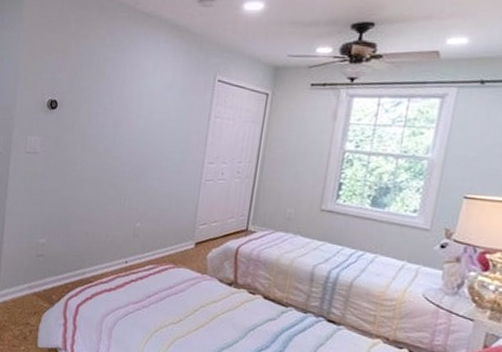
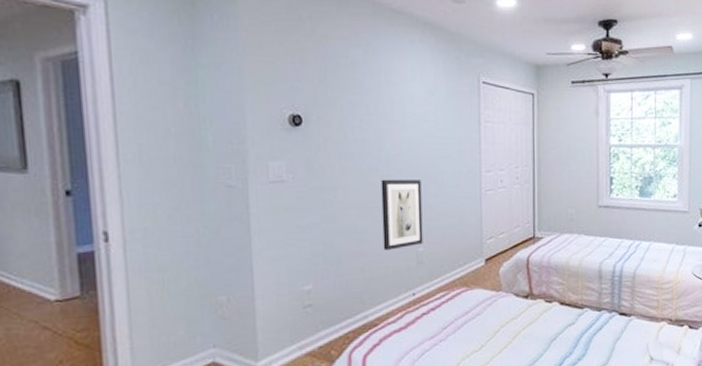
wall art: none [106,159,148,221] -> present [381,179,423,250]

